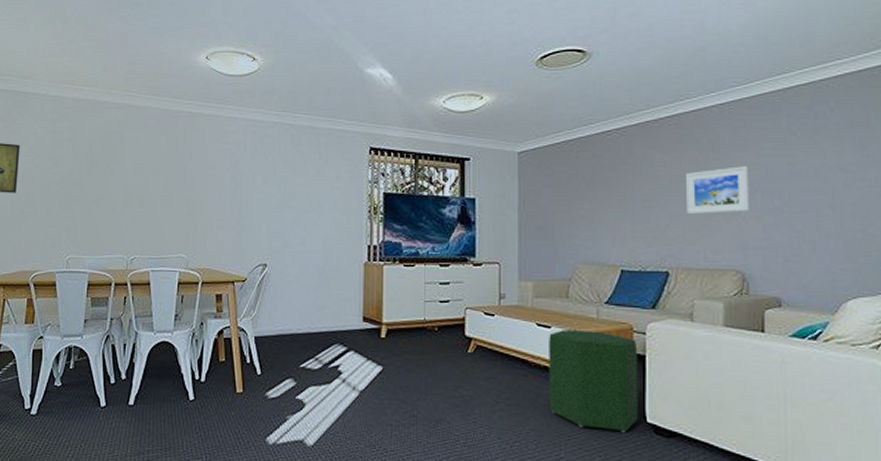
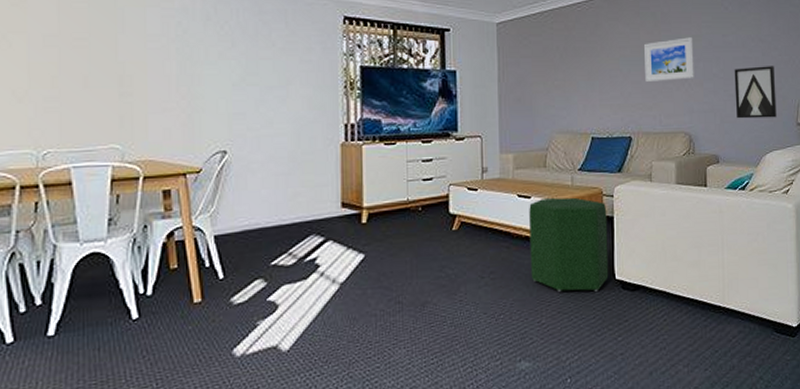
wall art: none [803,199,863,259] -> present [734,66,777,119]

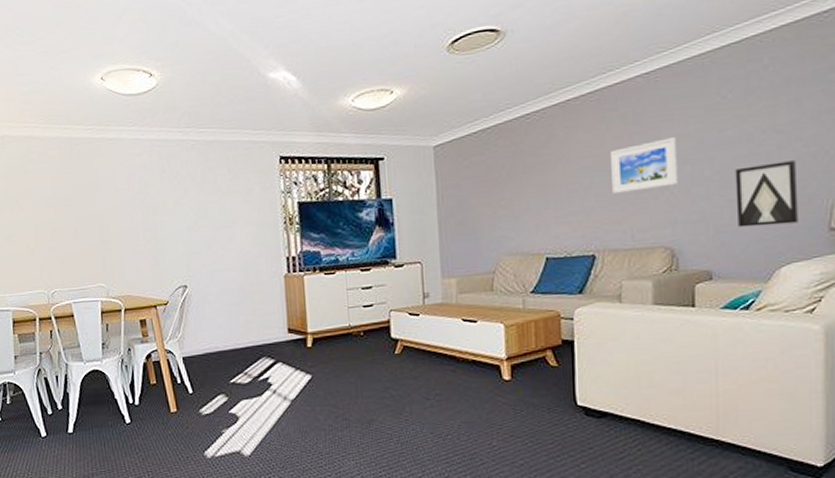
ottoman: present [529,197,609,292] -> none [475,321,569,417]

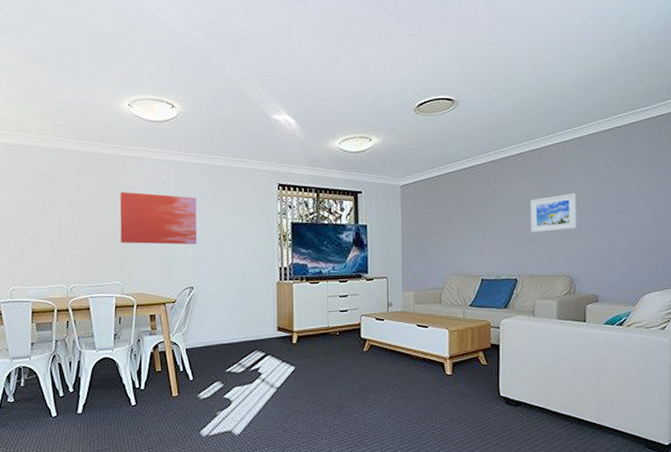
wall art: none [98,179,188,240] -> present [119,192,198,245]
wall art: present [735,160,798,228] -> none [615,217,657,264]

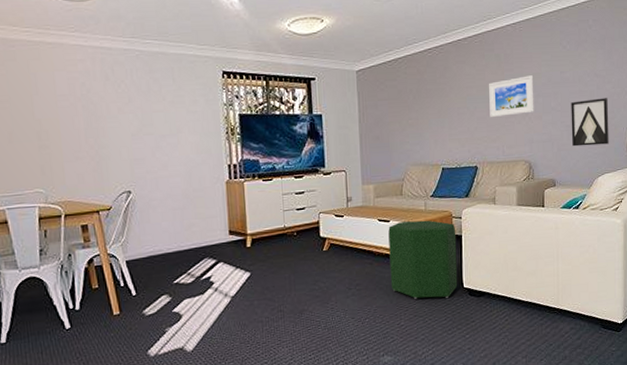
wall art: present [119,192,198,245] -> none [36,84,132,145]
ottoman: none [427,327,494,405] -> present [388,220,458,299]
wall art: none [615,217,657,264] -> present [571,98,609,147]

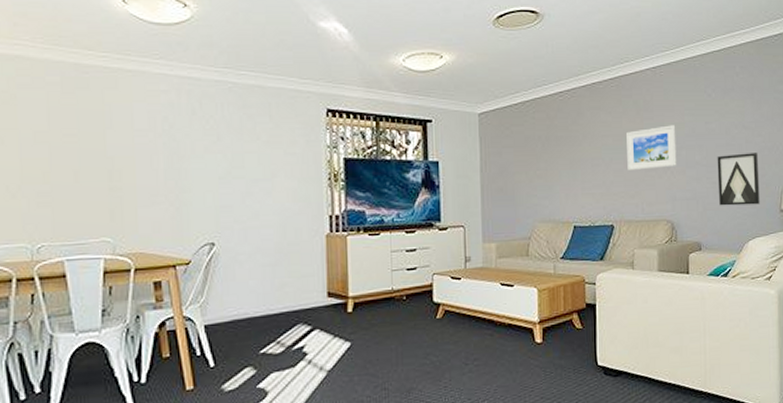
ottoman: present [388,220,458,299] -> none [512,285,591,378]

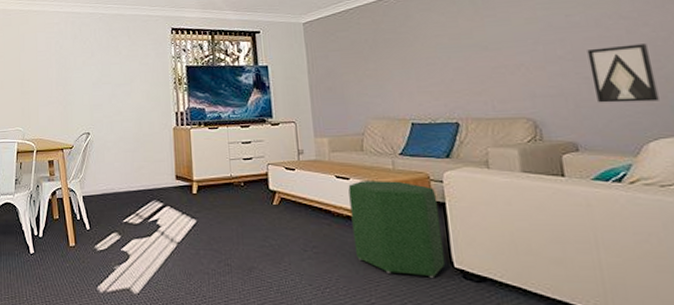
ottoman: none [512,285,591,378] -> present [348,179,446,278]
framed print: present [627,125,677,170] -> none [464,20,533,68]

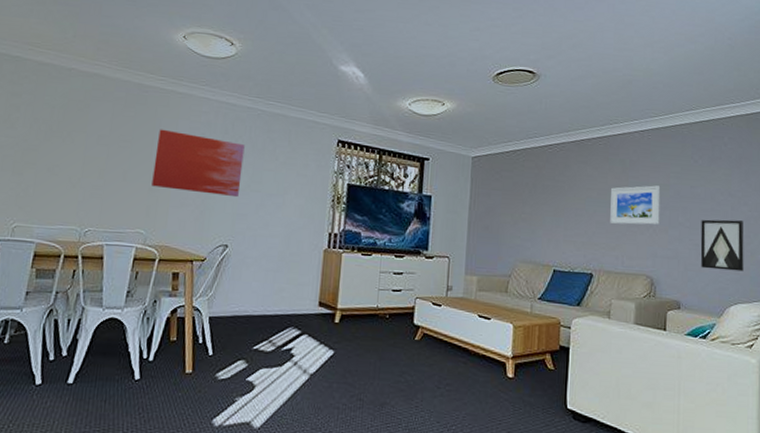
wall art: none [22,42,93,91] -> present [152,129,245,198]
ottoman: present [348,179,446,278] -> none [484,321,564,418]
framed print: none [464,20,533,68] -> present [610,185,661,225]

